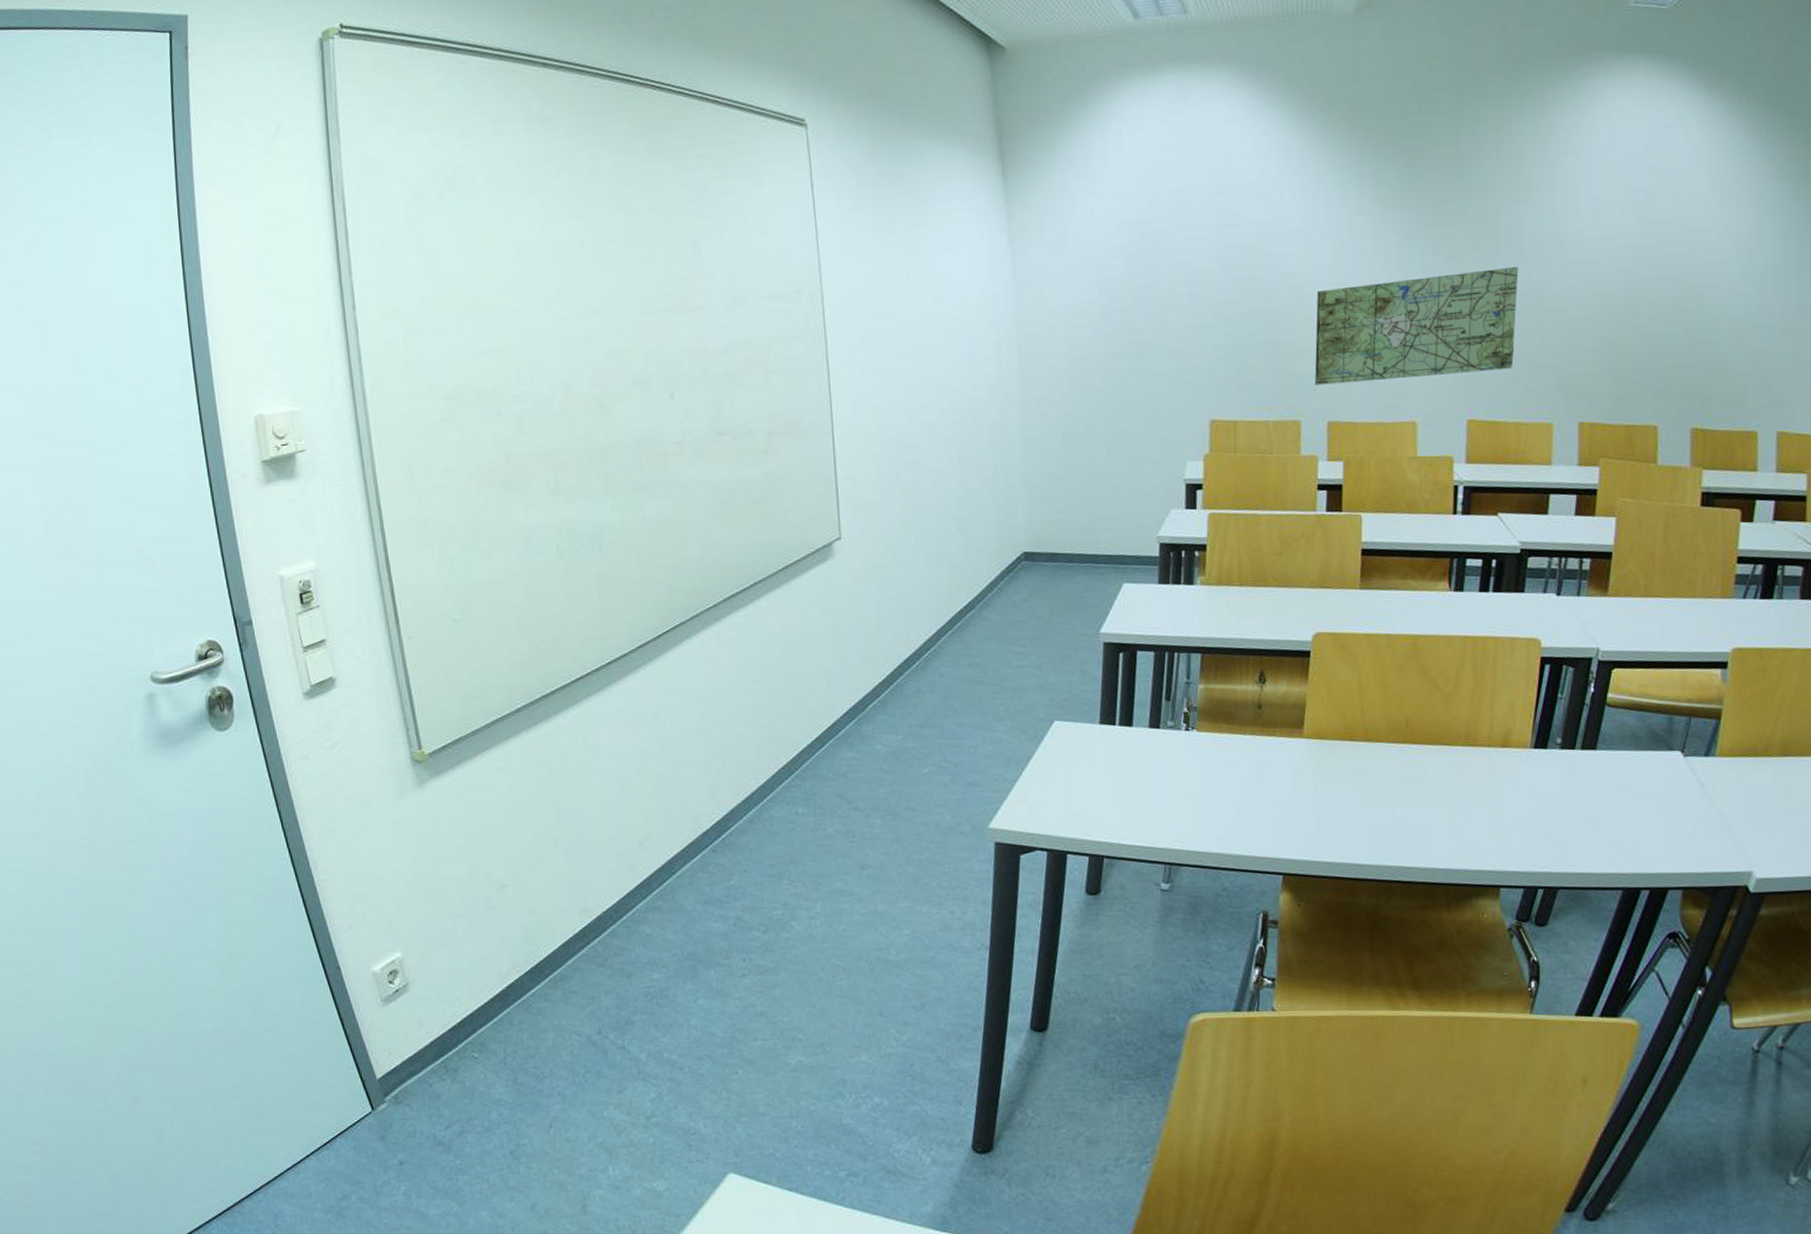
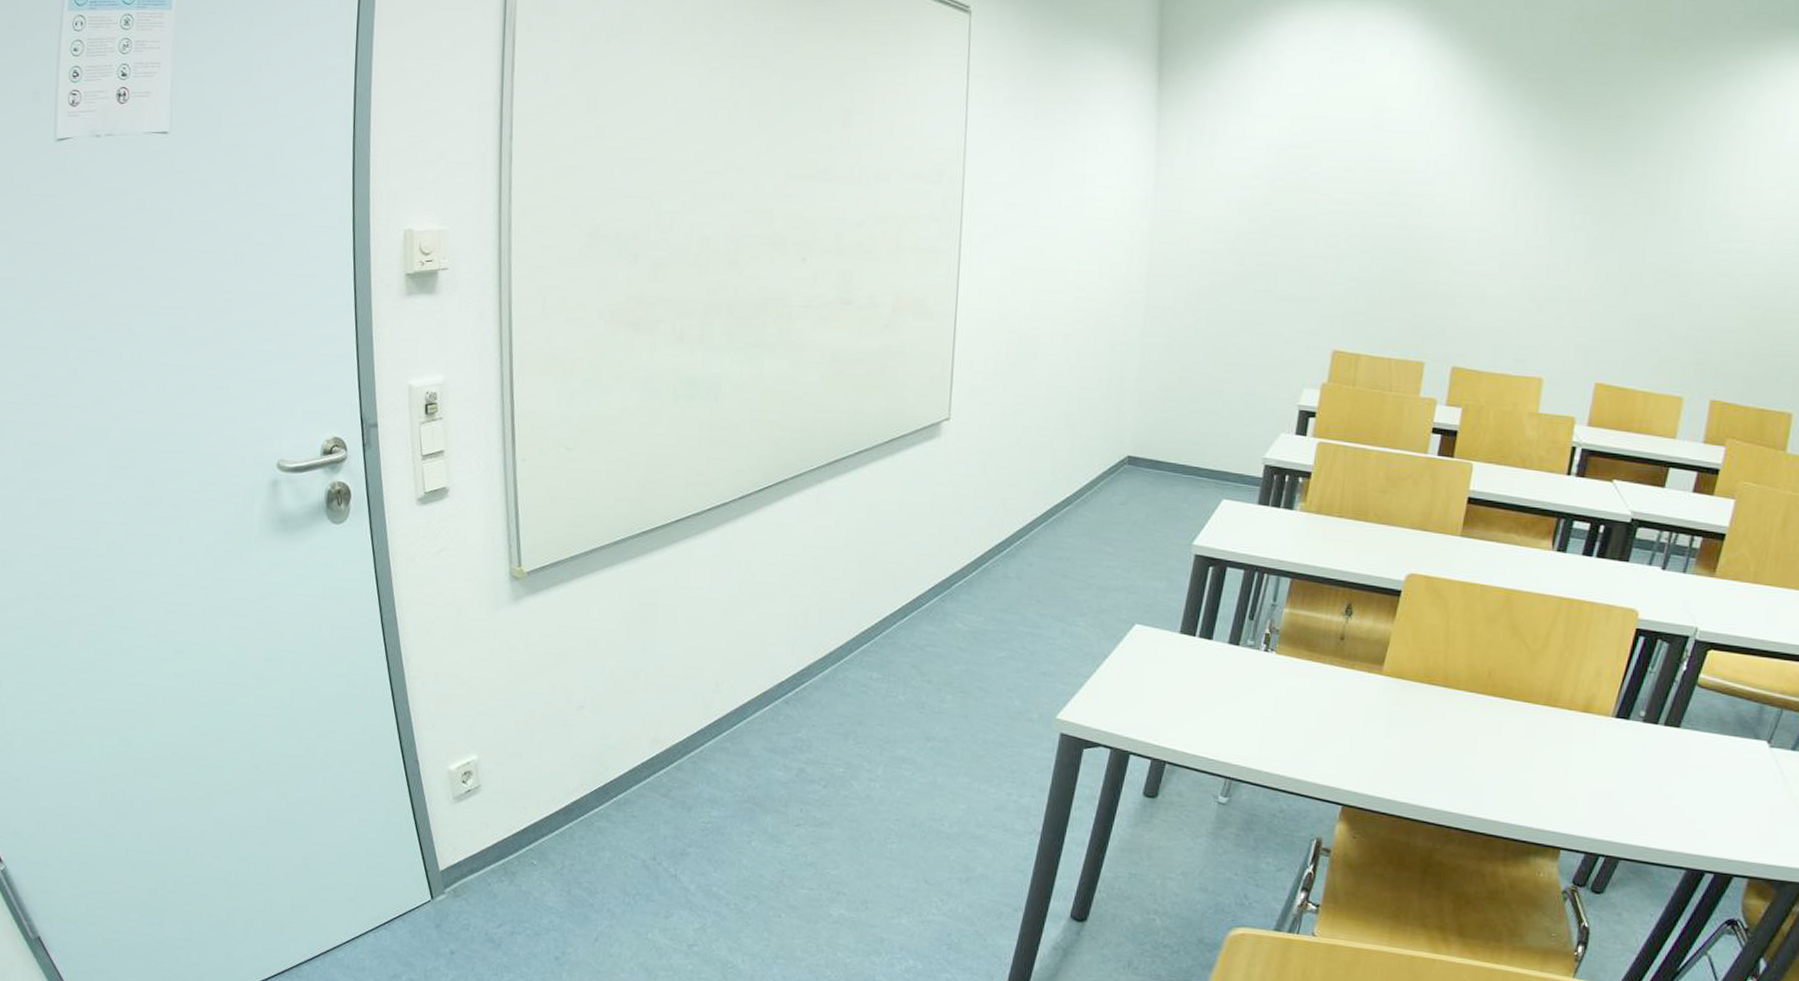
map: present [1315,267,1519,386] -> none [1445,235,1671,338]

